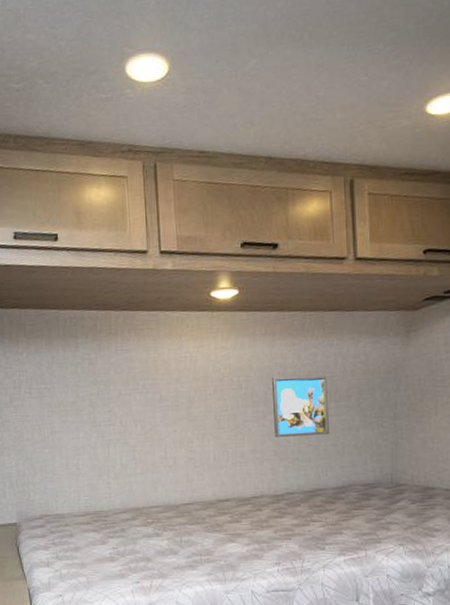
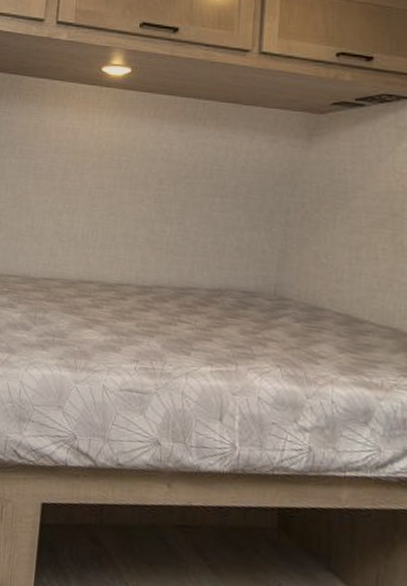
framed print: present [272,375,329,437] -> none [150,162,215,231]

